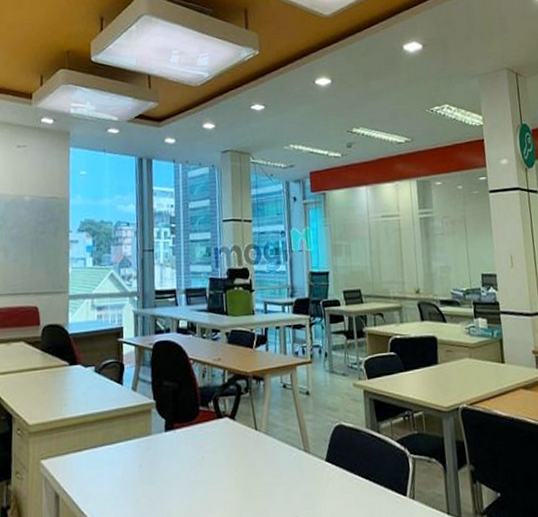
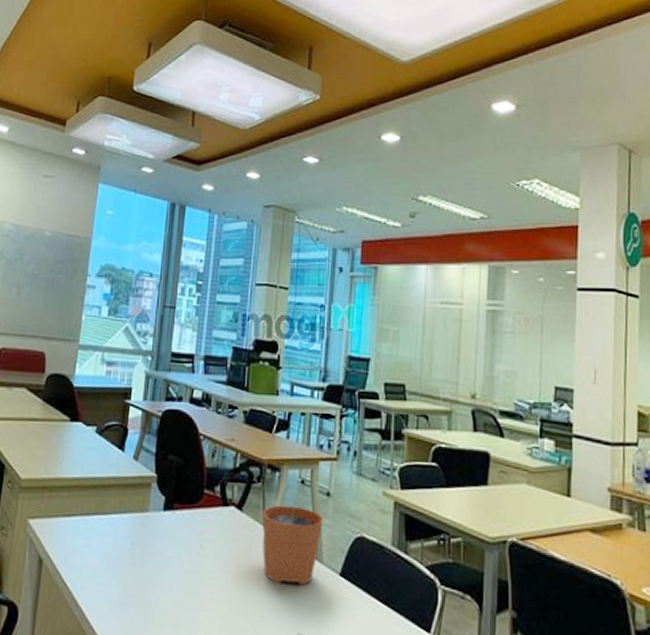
plant pot: none [253,393,306,478] -> present [262,489,323,586]

